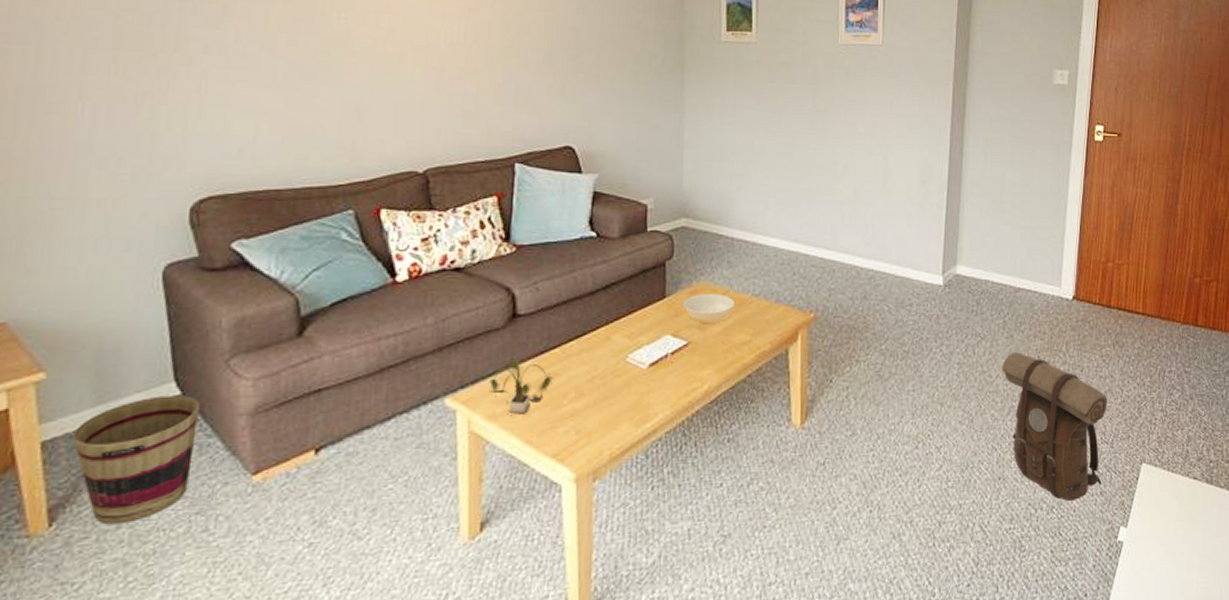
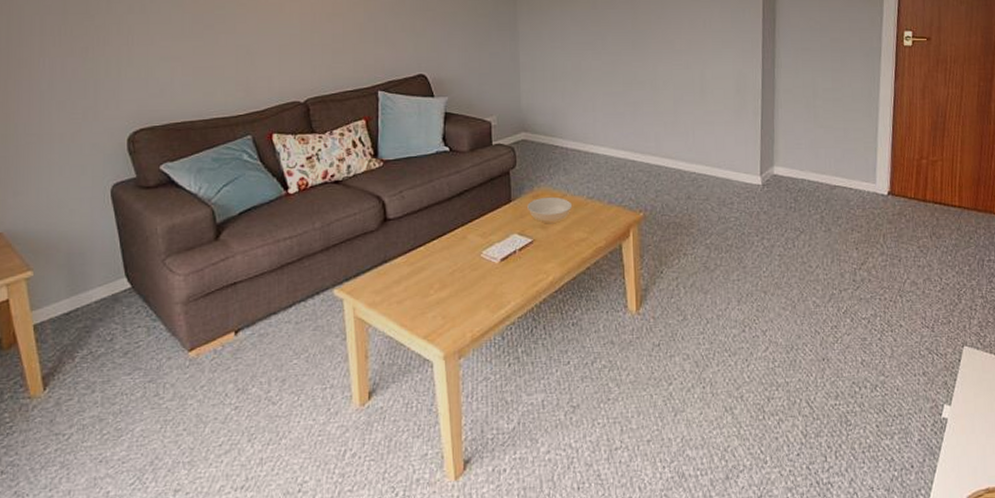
basket: present [72,395,201,525] -> none [55,288,147,389]
plant: present [488,358,553,416] -> none [368,256,420,304]
backpack: present [1002,351,1107,501] -> none [821,243,927,380]

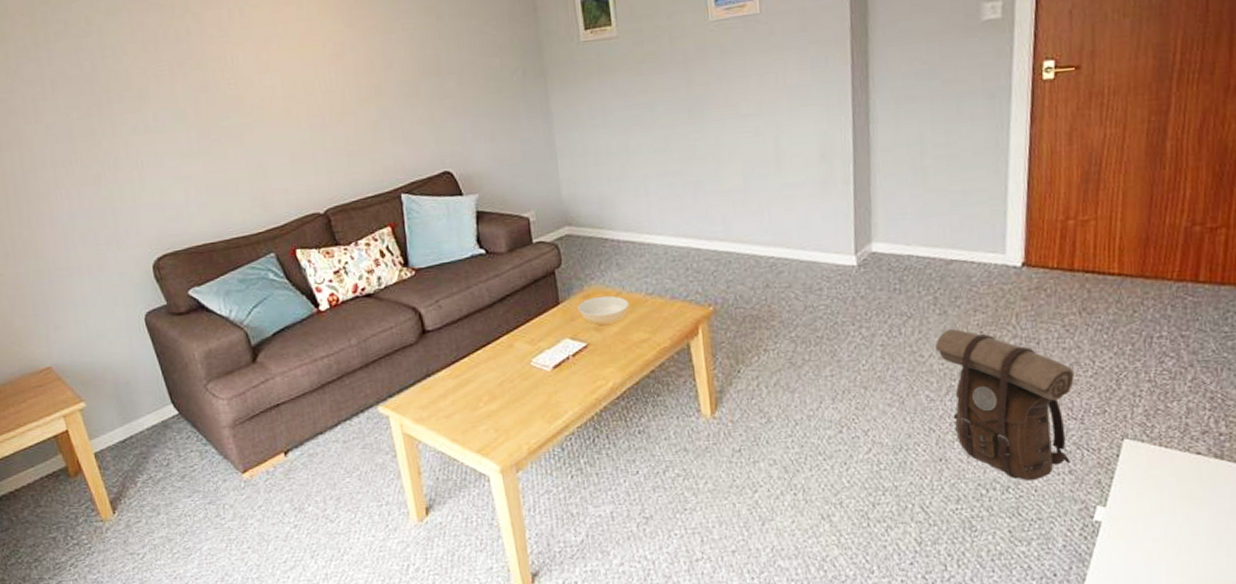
backpack: none [821,243,927,380] -> present [935,328,1074,480]

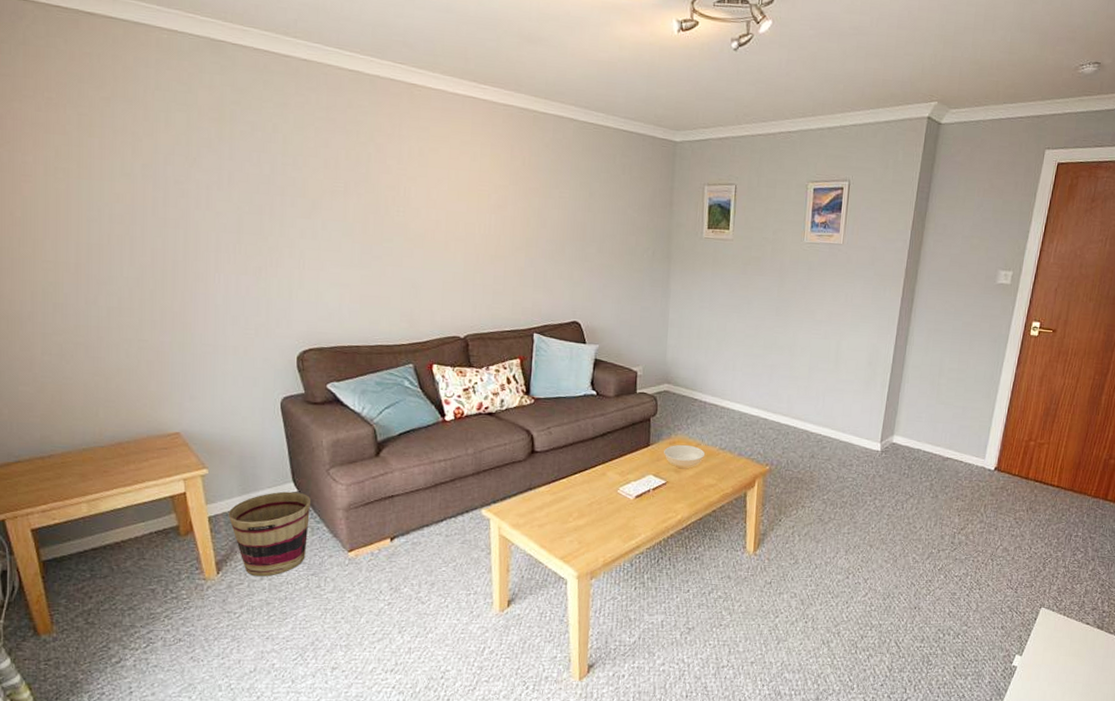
basket: none [112,414,199,512] -> present [228,491,312,577]
backpack: present [935,328,1074,480] -> none [925,509,1017,631]

